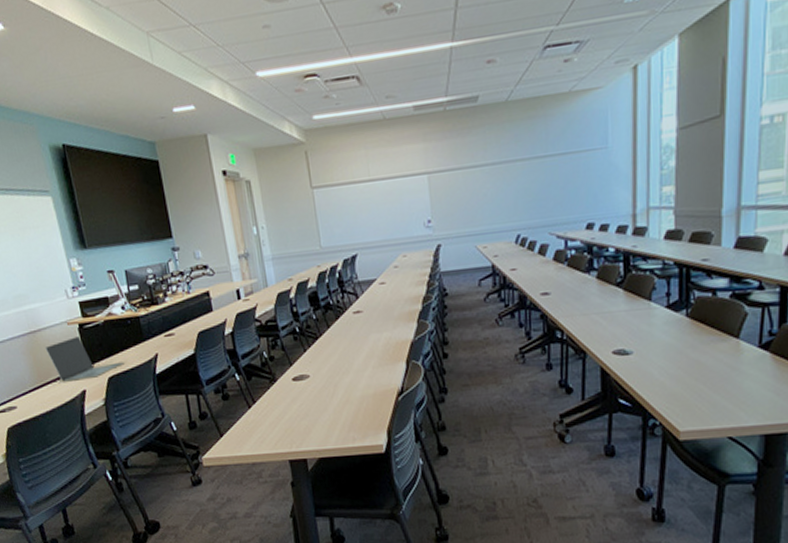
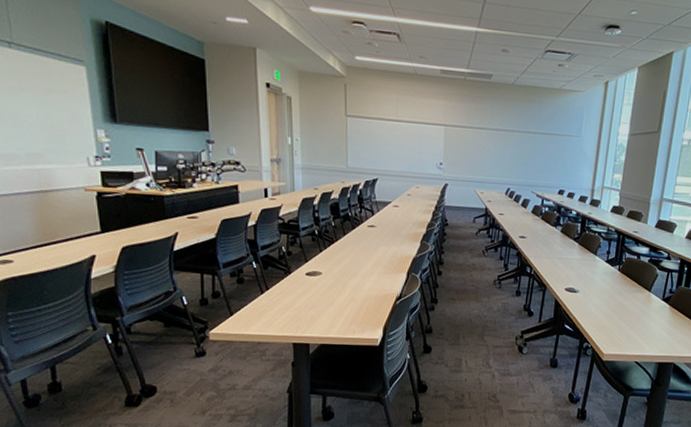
laptop: present [45,336,124,383] -> none [55,203,141,246]

